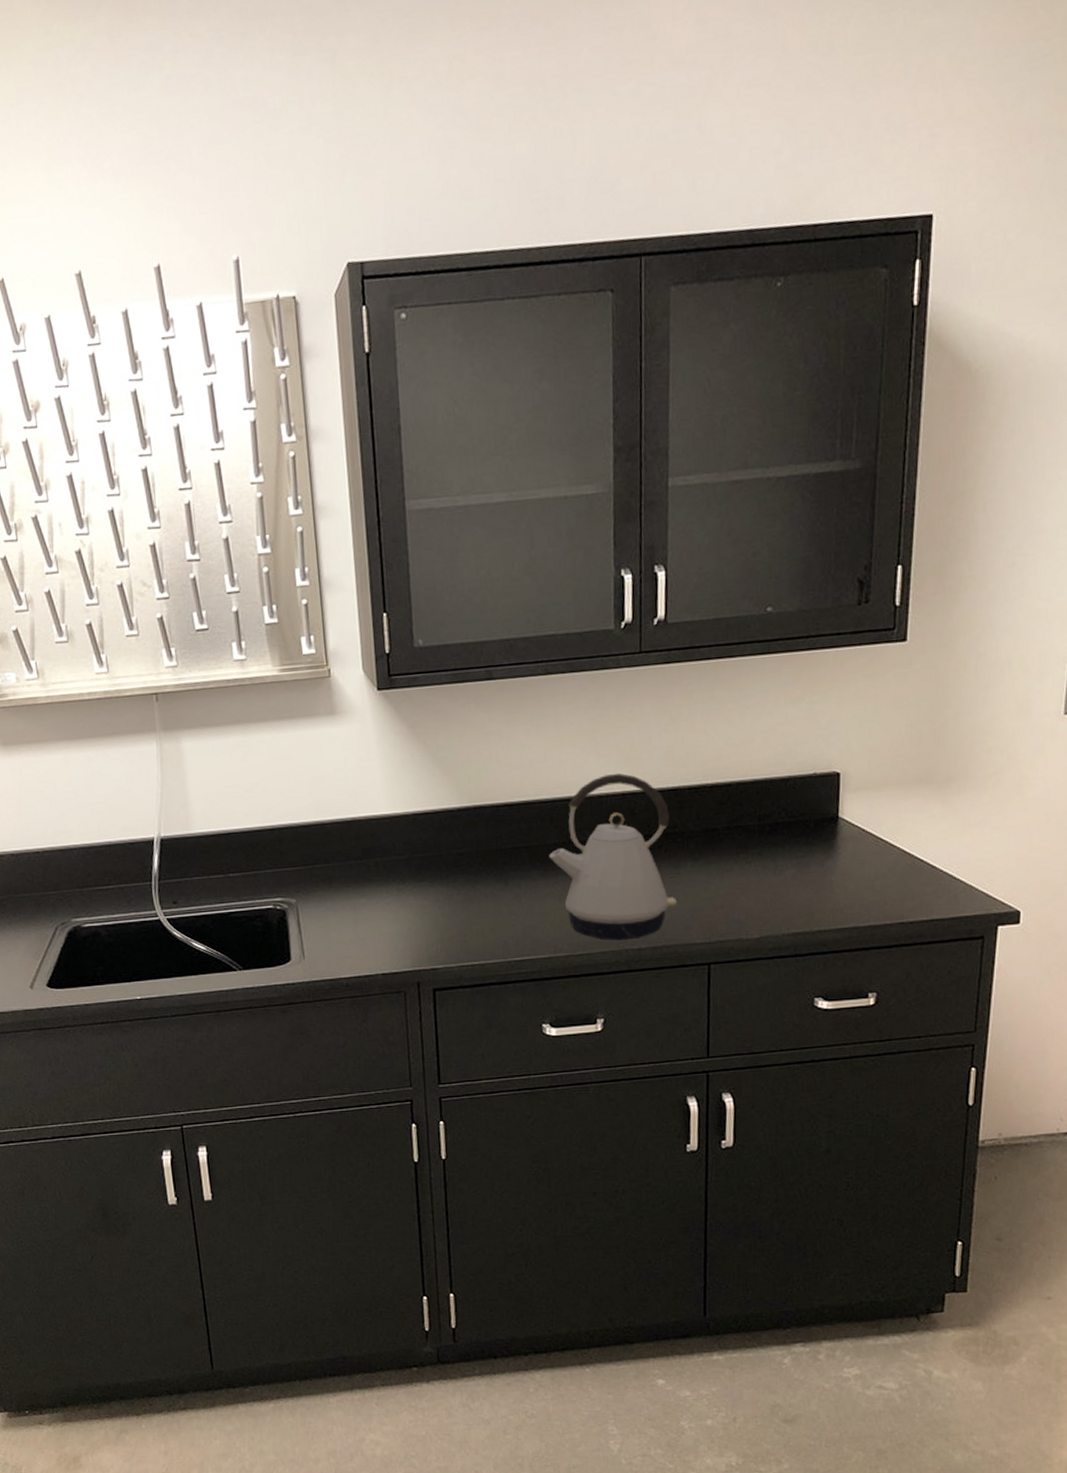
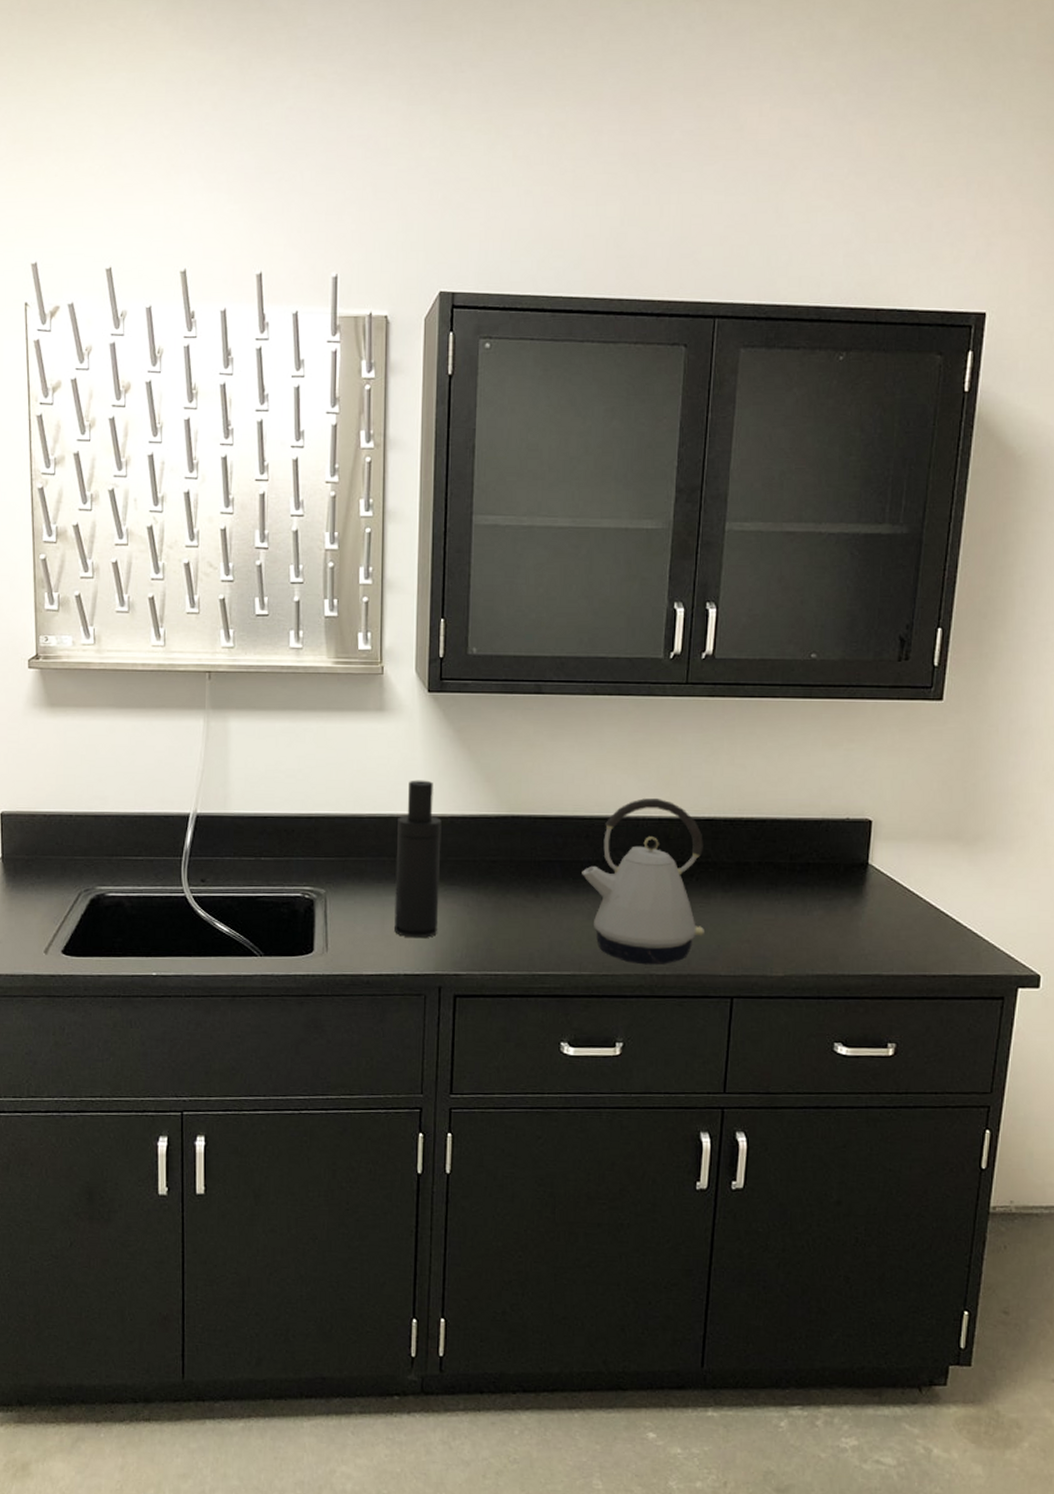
atomizer: none [360,779,410,938] -> present [395,780,442,939]

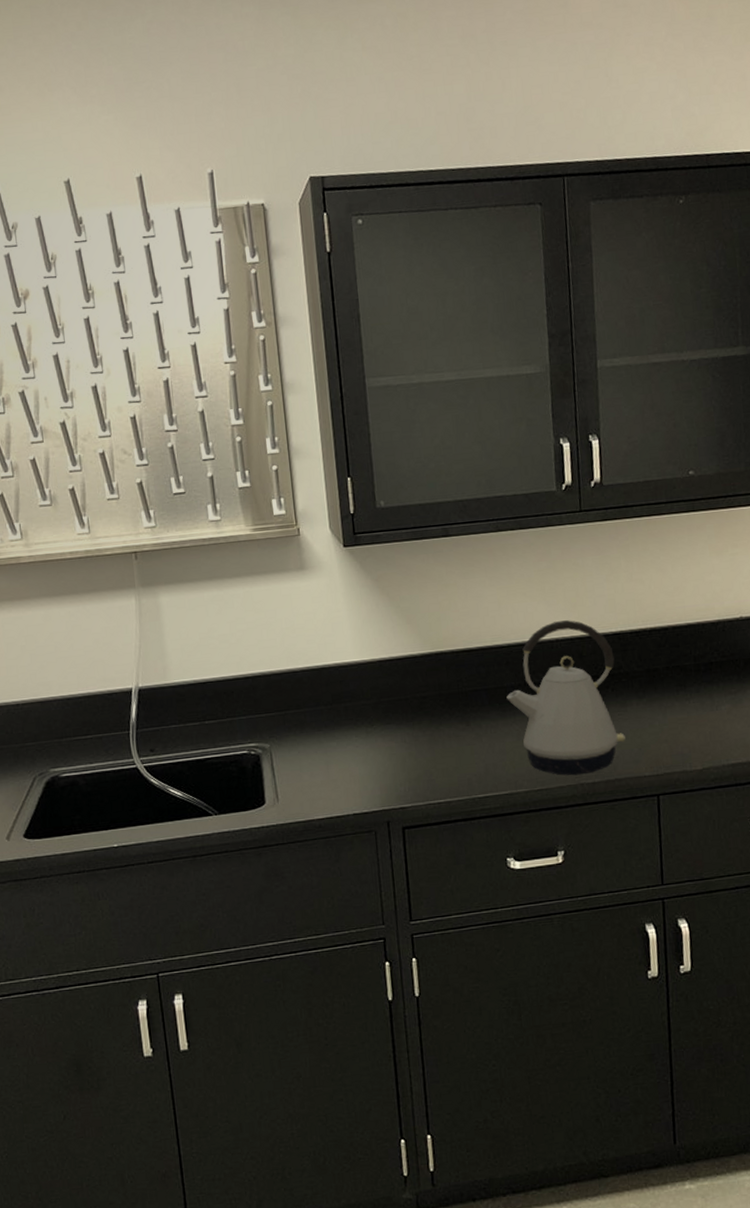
atomizer: present [395,780,442,939] -> none [330,629,379,779]

